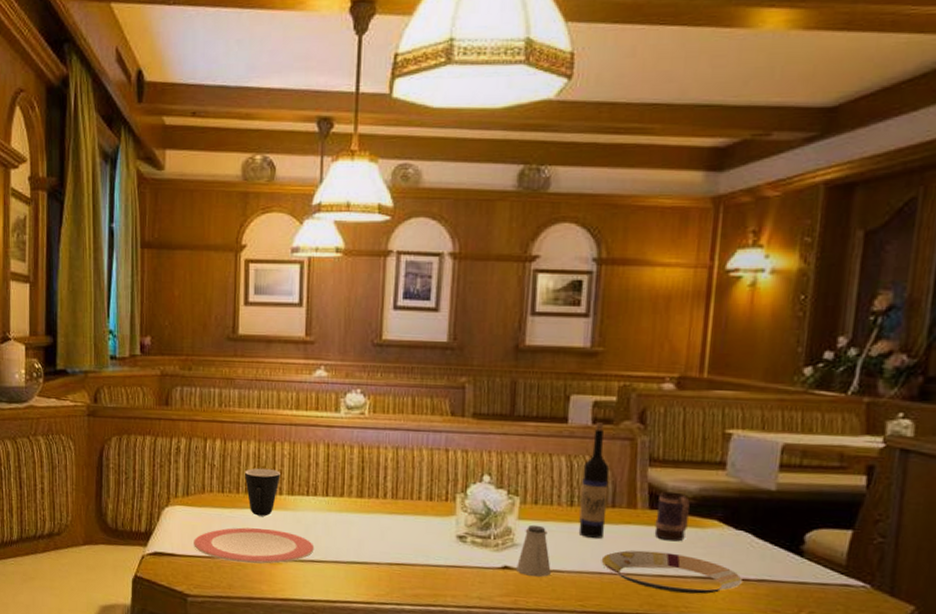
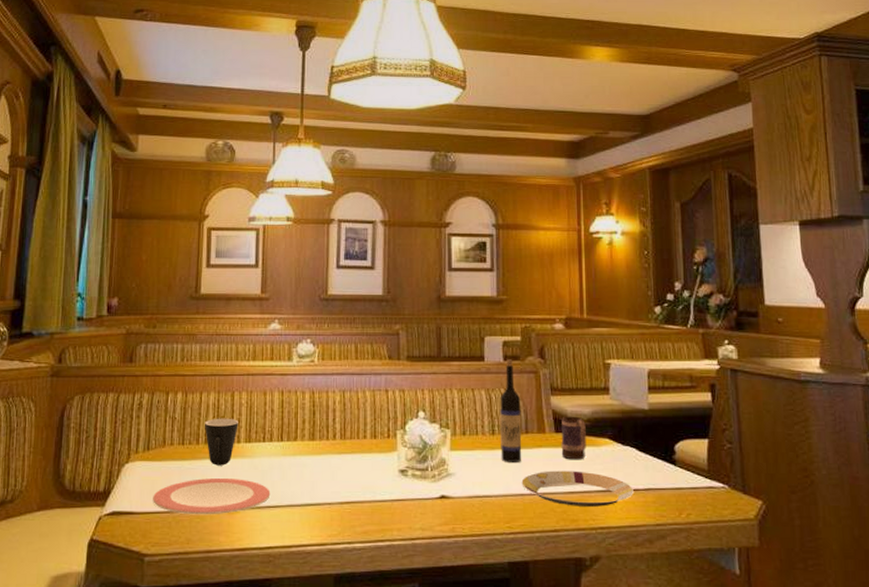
saltshaker: present [516,524,551,577] -> none [452,454,481,503]

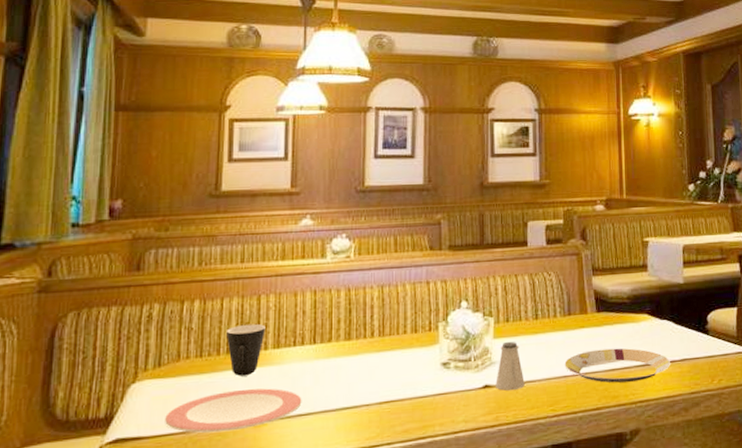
saltshaker: none [452,454,481,503] -> present [496,341,525,391]
wine bottle: present [500,359,522,464] -> none [543,243,565,346]
mug: present [561,416,586,460] -> none [602,294,626,338]

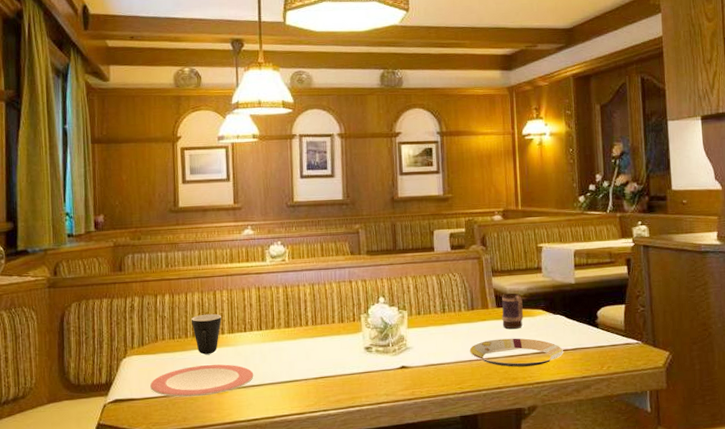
saltshaker: present [496,341,525,391] -> none [411,330,436,371]
mug: none [602,294,626,338] -> present [502,293,523,329]

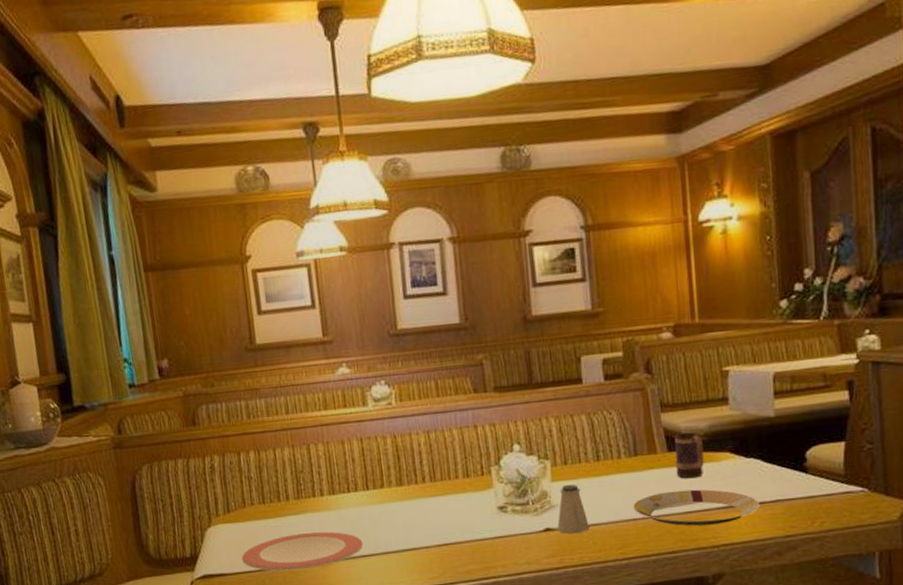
mug: present [192,313,222,355] -> none [283,472,320,521]
saltshaker: none [411,330,436,371] -> present [557,484,590,534]

